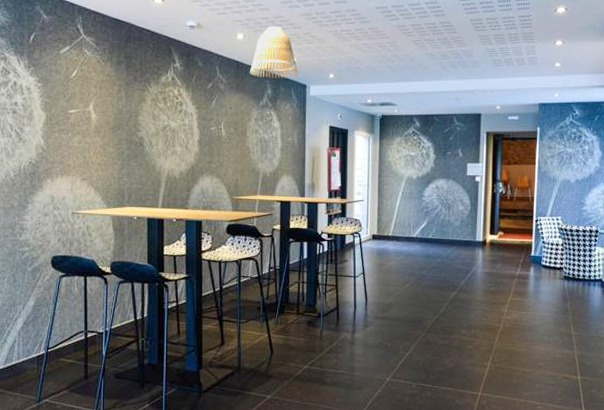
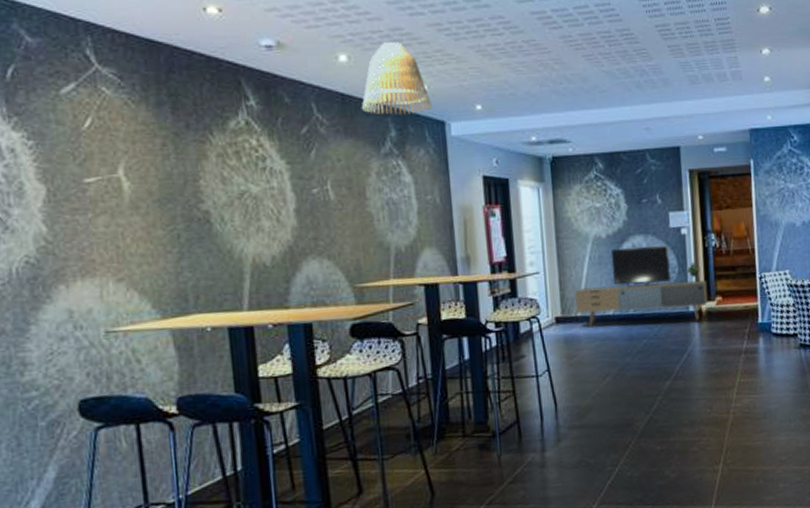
media console: none [389,187,493,249] -> present [575,246,708,326]

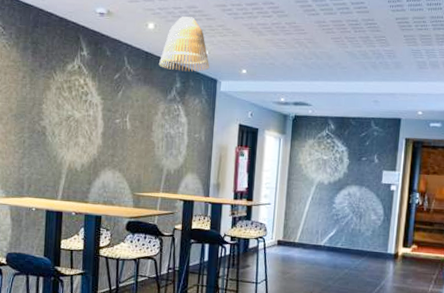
media console: present [575,246,708,326] -> none [295,193,407,262]

